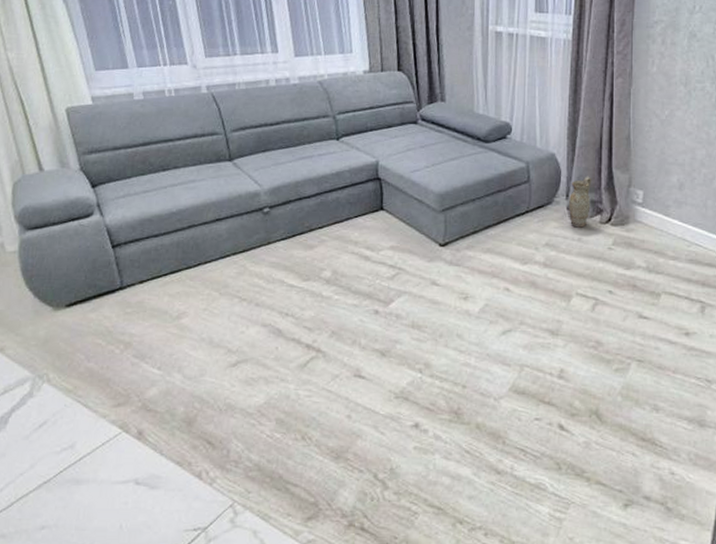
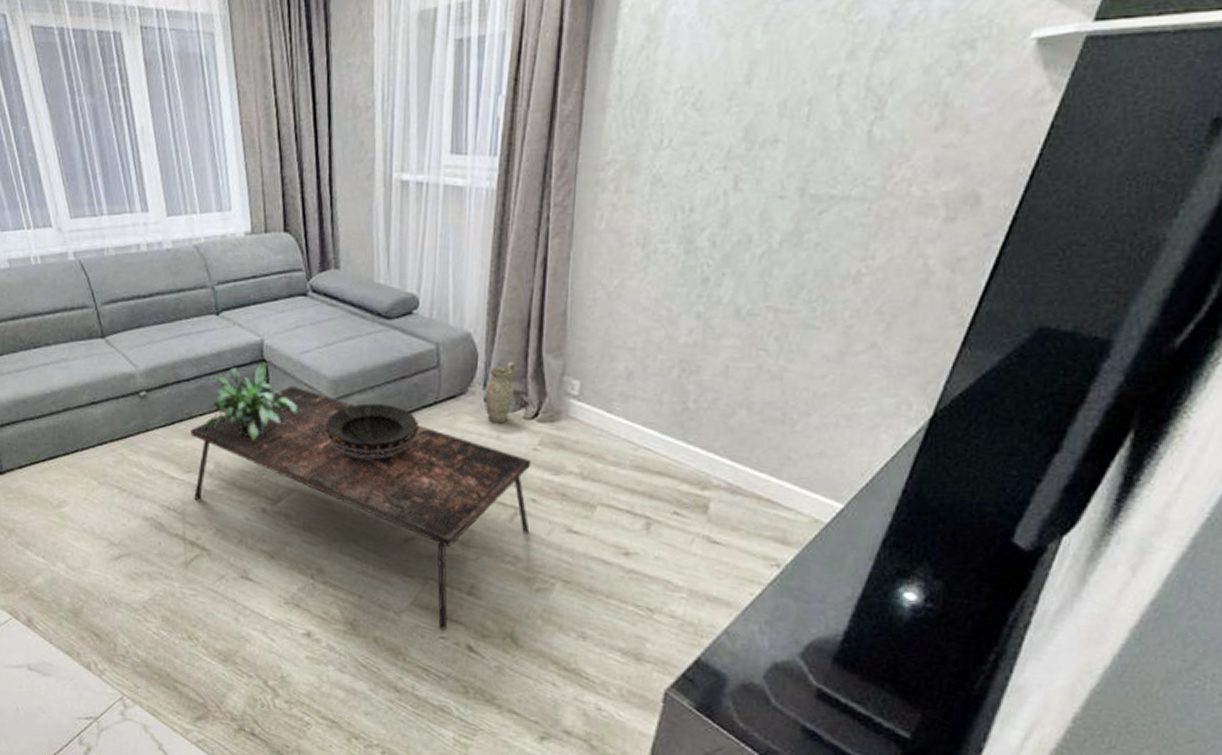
coffee table: none [310,199,608,412] -> present [190,385,532,630]
potted plant: none [322,180,409,249] -> present [203,362,298,440]
decorative bowl: none [431,214,514,262] -> present [323,403,420,459]

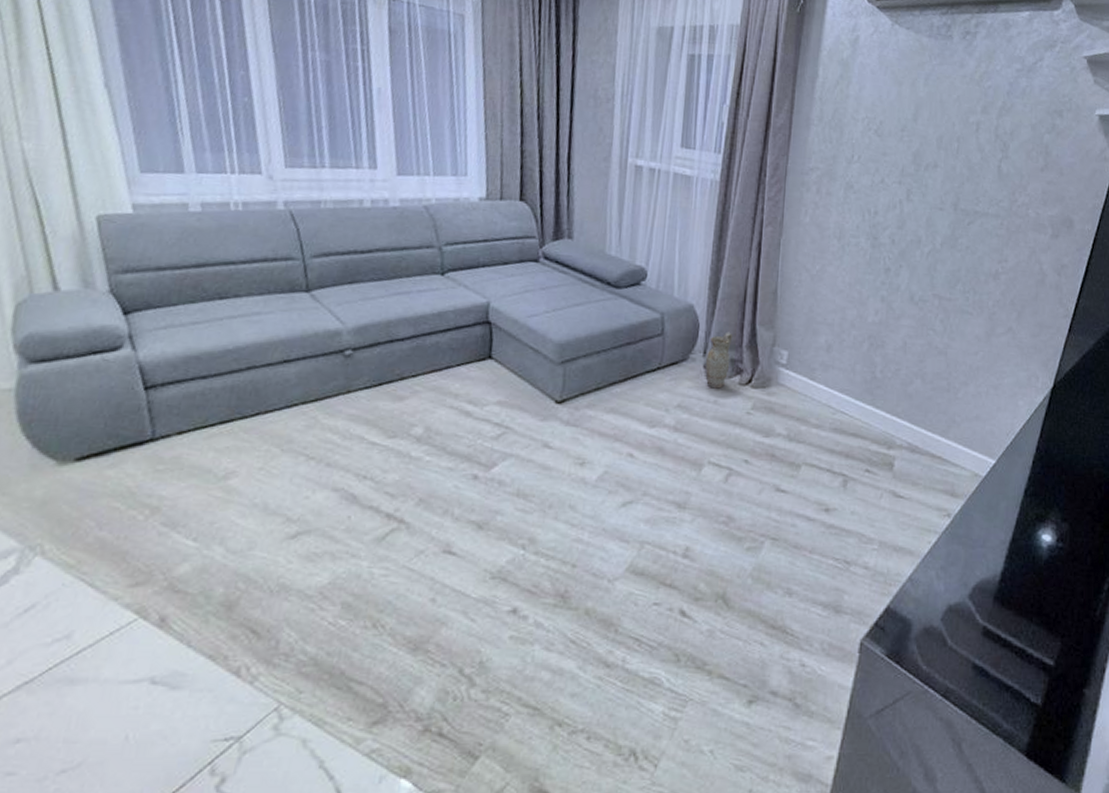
coffee table: present [190,385,532,630] -> none [396,348,745,596]
potted plant: present [203,362,298,440] -> none [414,323,521,403]
decorative bowl: present [323,403,420,459] -> none [546,367,642,422]

